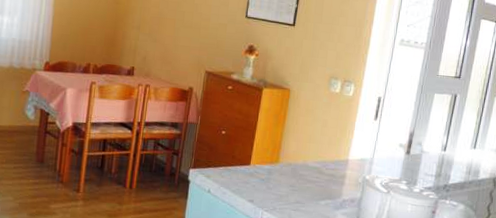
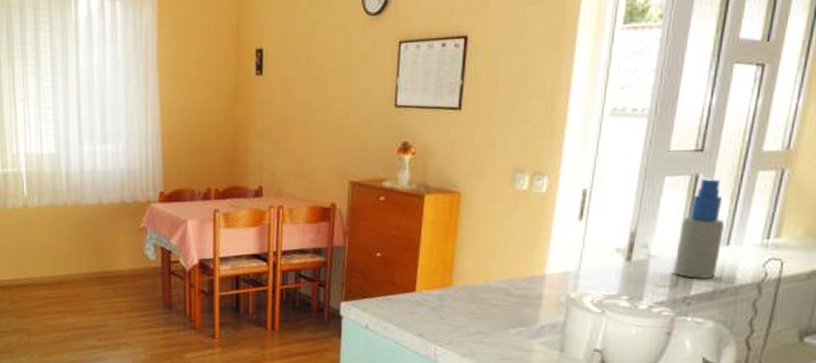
spray bottle: none [438,97,473,173] -> present [673,177,724,279]

